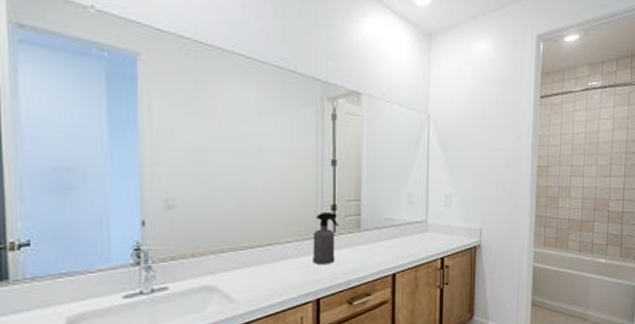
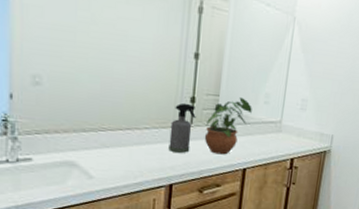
potted plant: none [349,200,396,262] -> present [204,97,252,155]

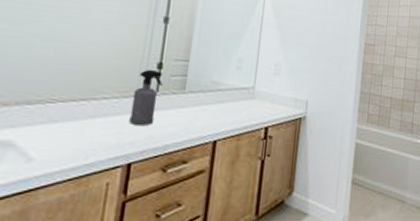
potted plant: present [204,97,252,155] -> none [170,62,224,126]

